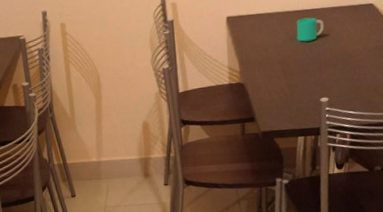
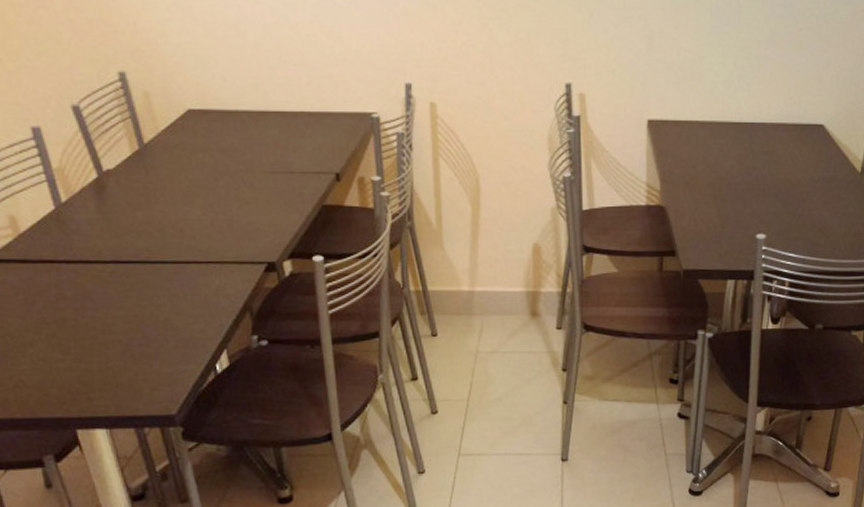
cup: present [296,17,325,42] -> none [732,132,766,162]

